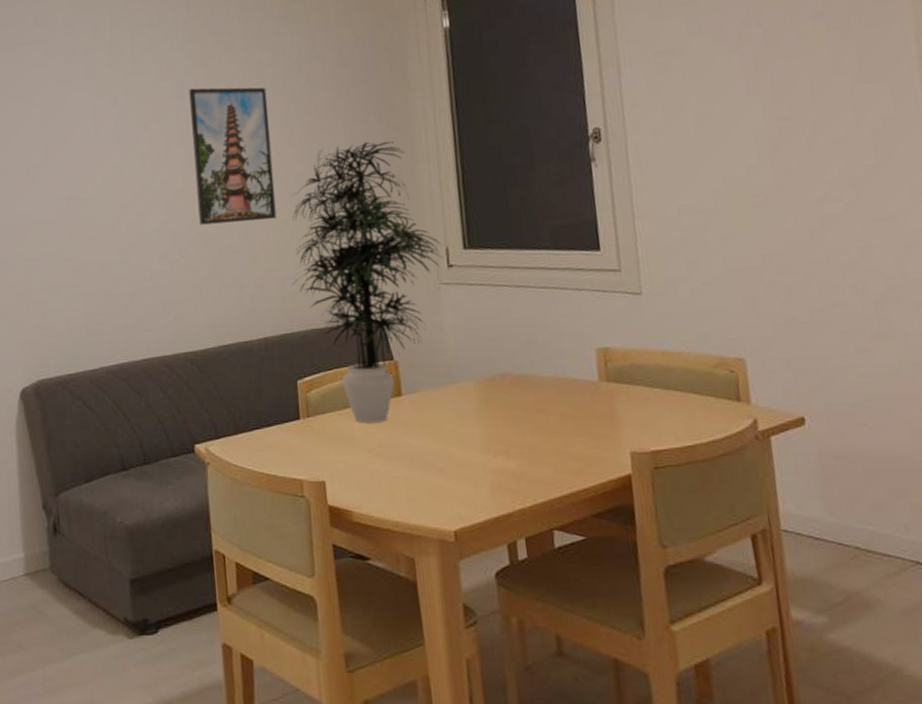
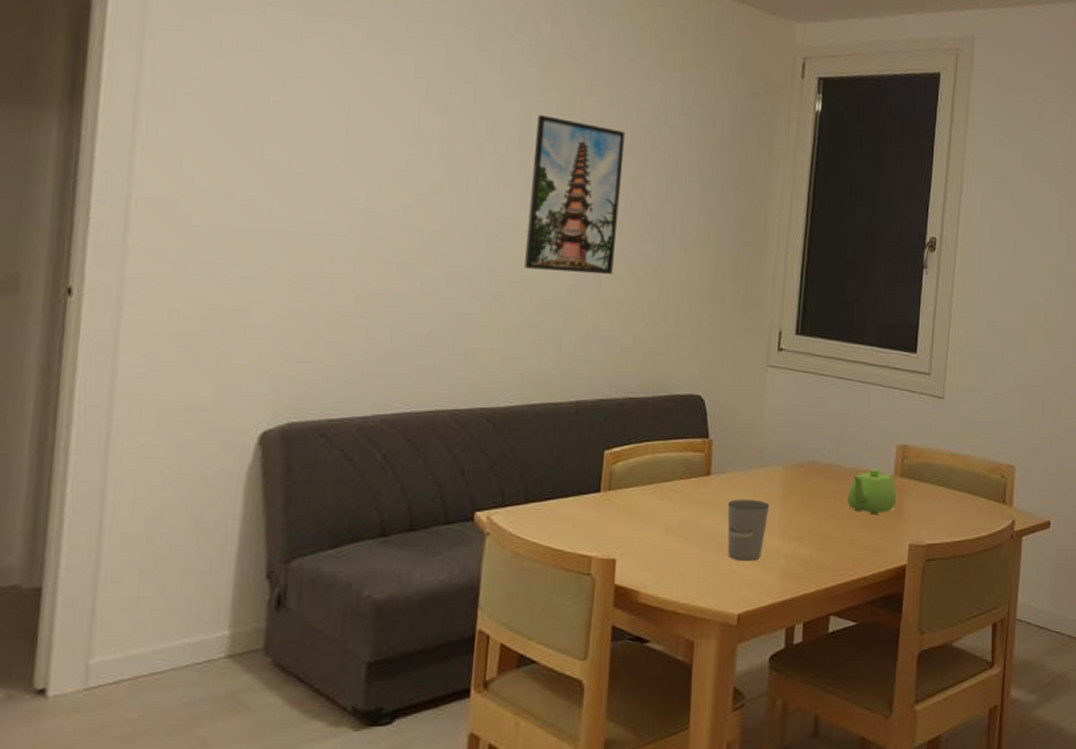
plant: present [291,141,443,423] -> none [616,209,776,501]
cup: none [424,416,468,478] -> present [727,499,770,561]
teapot: none [549,375,608,424] -> present [847,469,897,515]

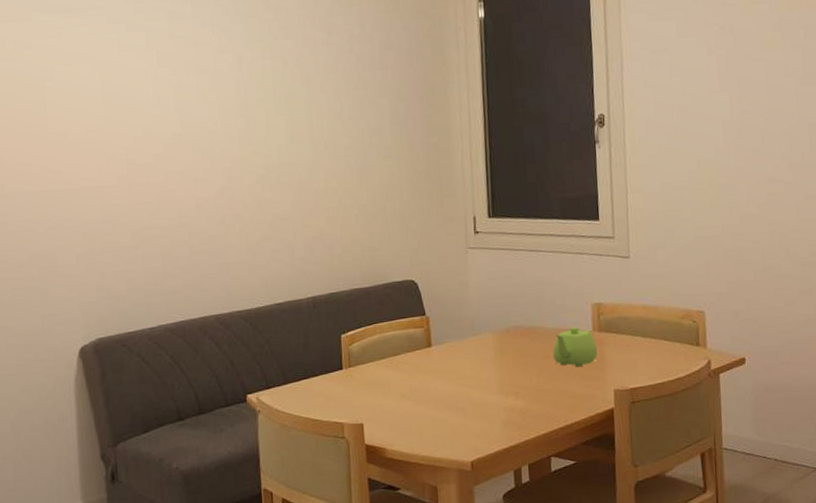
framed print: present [525,115,626,274] -> none [247,62,326,192]
cup: present [727,499,770,561] -> none [450,363,486,417]

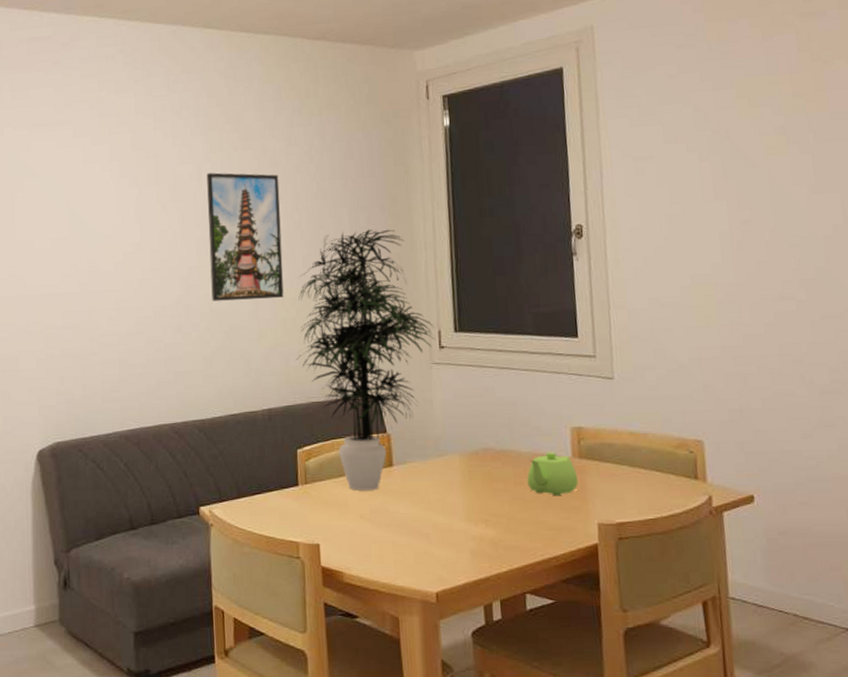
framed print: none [247,62,326,192] -> present [206,172,284,301]
plant: none [338,119,471,371] -> present [295,229,436,491]

